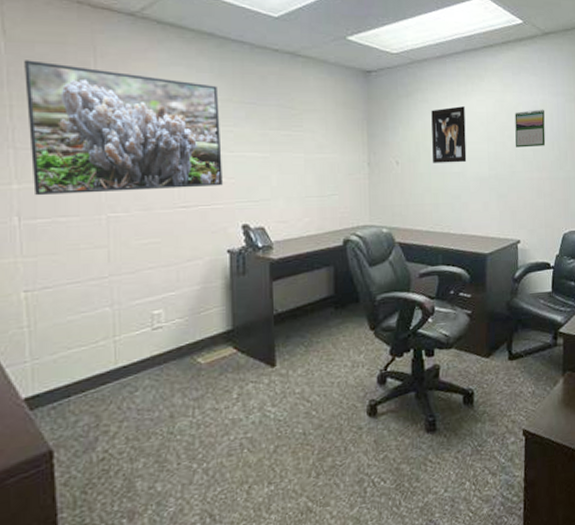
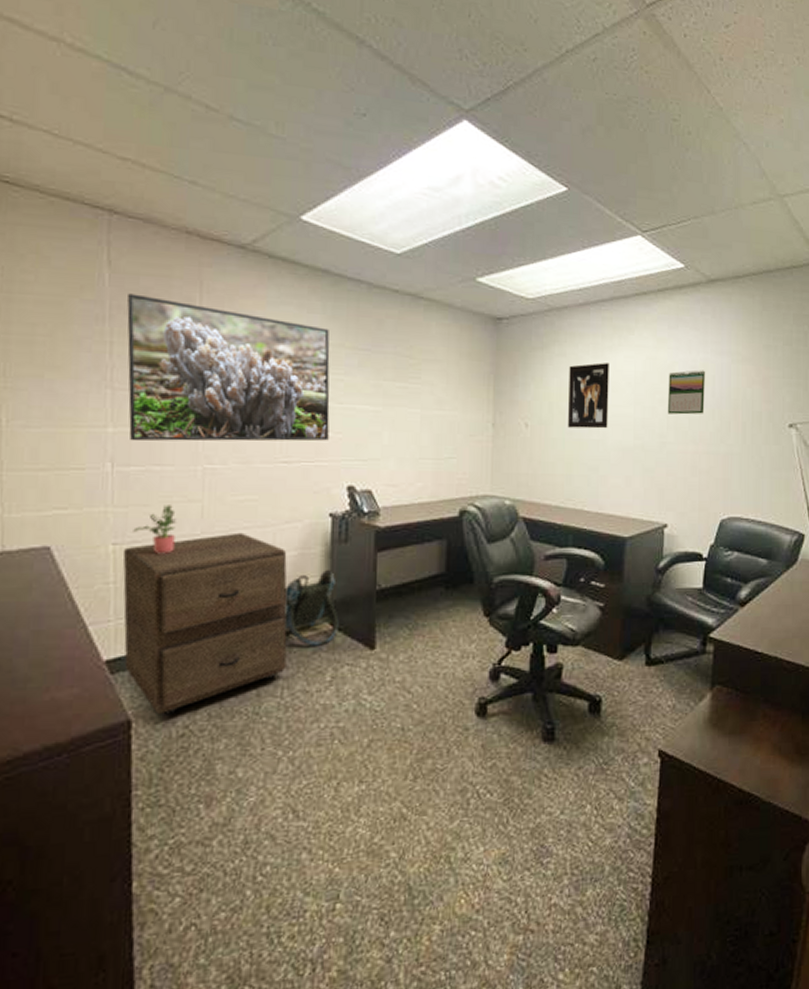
filing cabinet: none [34,272,196,443] -> present [122,532,287,715]
potted plant: none [43,252,84,297] -> present [133,505,176,554]
backpack: none [190,299,242,369] -> present [284,569,339,646]

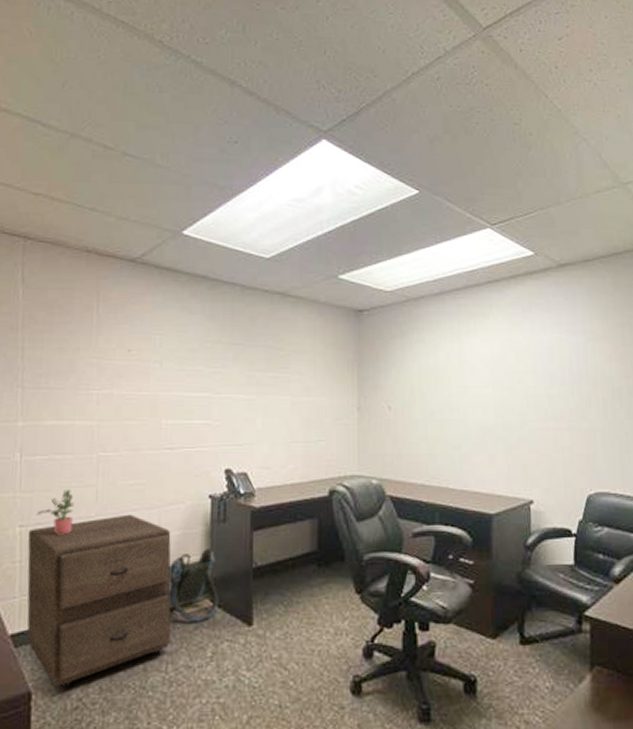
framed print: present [127,293,330,442] -> none [35,305,209,433]
wall art: present [568,362,609,429] -> none [428,347,469,409]
calendar: present [668,370,705,415] -> none [525,349,563,393]

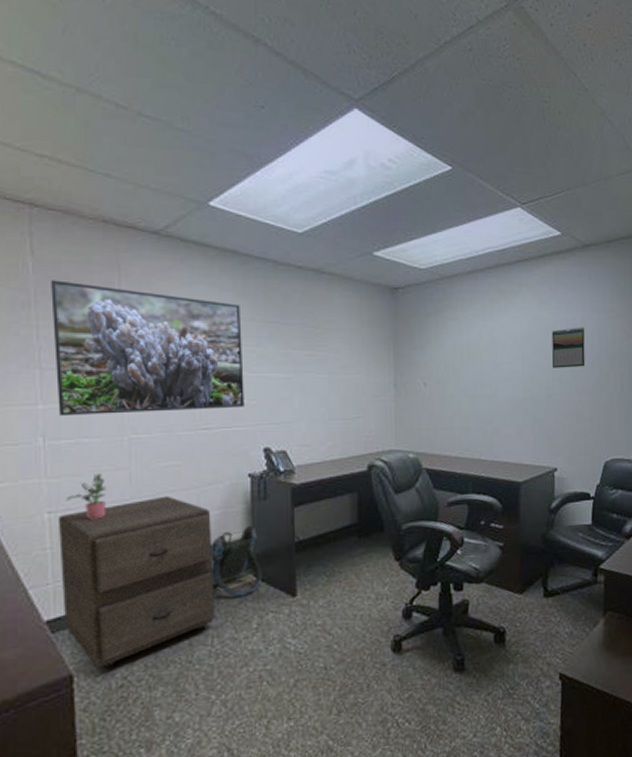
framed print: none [35,305,209,433] -> present [51,280,244,417]
calendar: none [525,349,563,393] -> present [552,327,586,368]

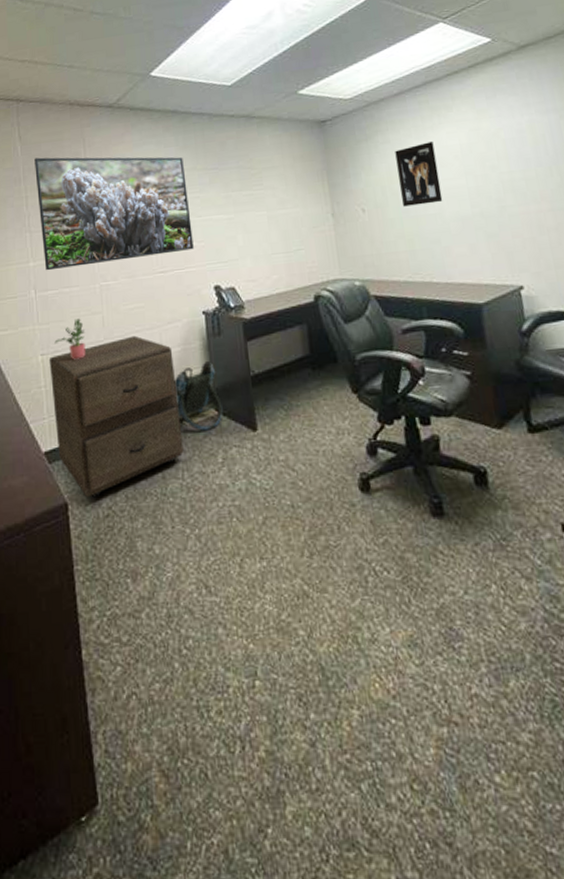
wall art: none [461,324,499,385] -> present [395,141,443,207]
calendar: present [552,327,586,368] -> none [495,131,541,179]

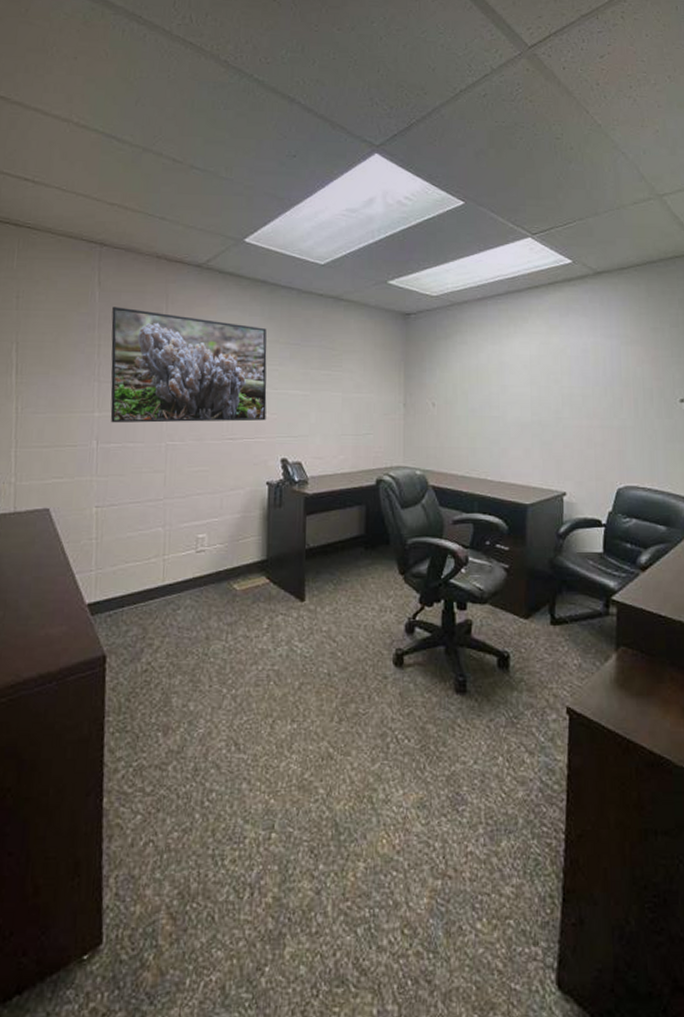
filing cabinet: present [48,335,184,498] -> none [102,498,232,652]
potted plant: present [54,318,86,360] -> none [111,475,144,515]
backpack: present [174,360,223,431] -> none [229,529,274,597]
wall art: present [395,141,443,207] -> none [470,348,507,407]

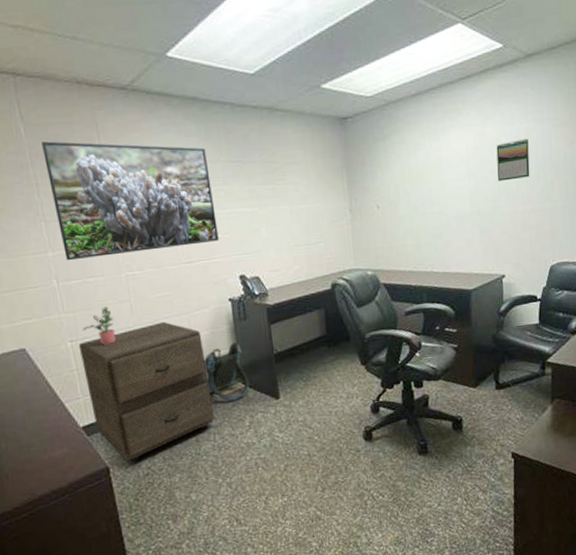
filing cabinet: none [102,498,232,652] -> present [78,321,215,462]
potted plant: none [111,475,144,515] -> present [82,307,116,345]
backpack: none [229,529,274,597] -> present [203,342,250,402]
calendar: none [561,352,597,393] -> present [496,138,530,181]

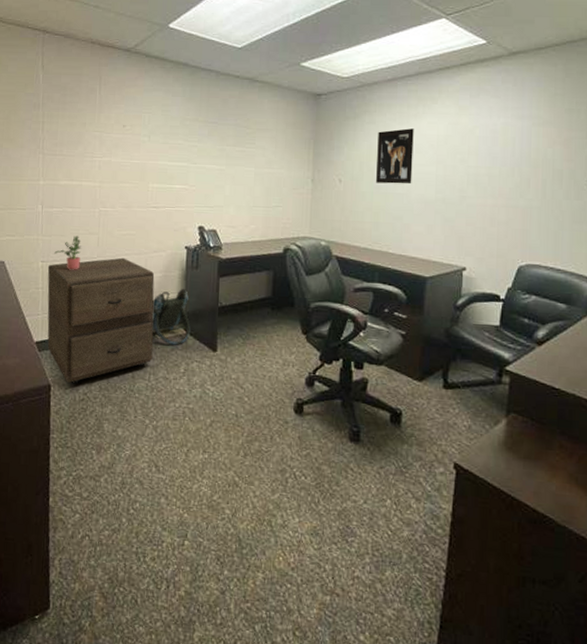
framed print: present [42,141,219,261] -> none [53,88,188,192]
wall art: none [409,144,447,204] -> present [376,128,414,184]
calendar: present [496,138,530,181] -> none [468,133,505,173]

